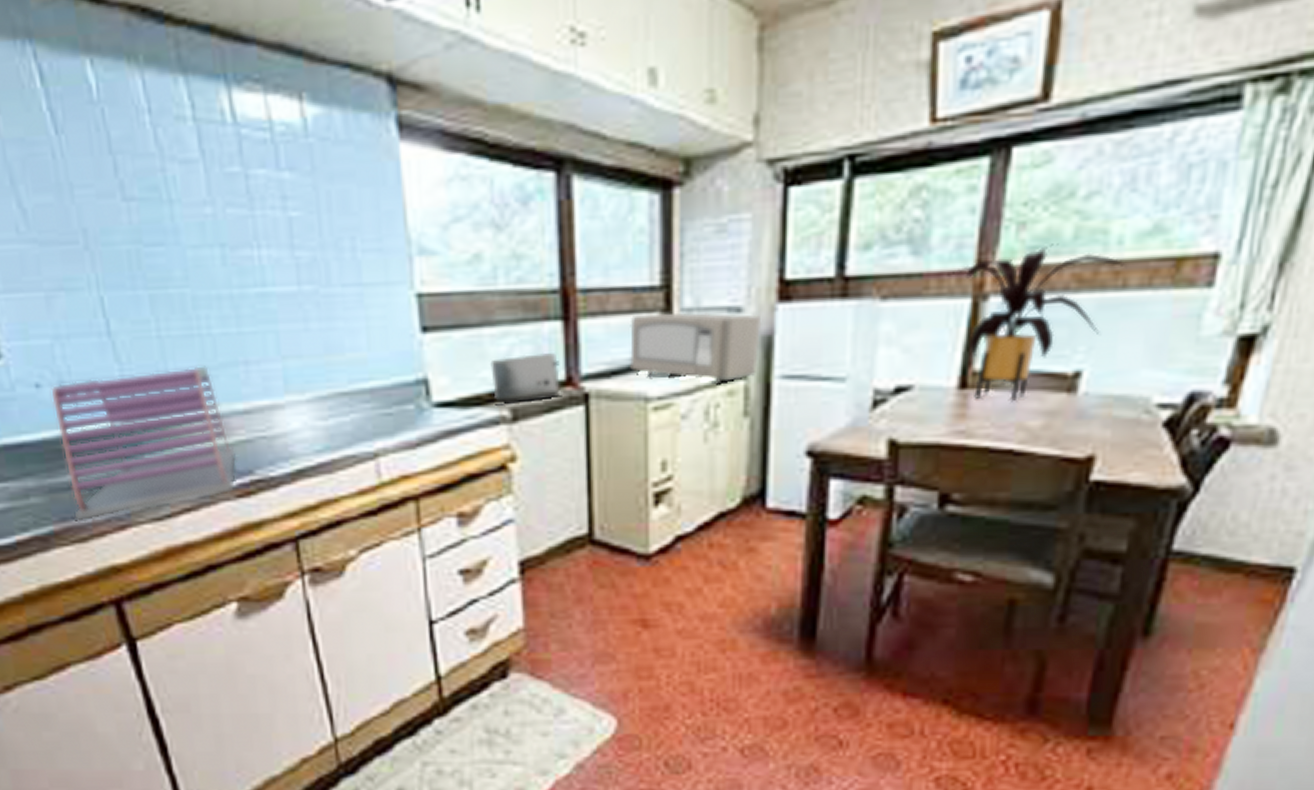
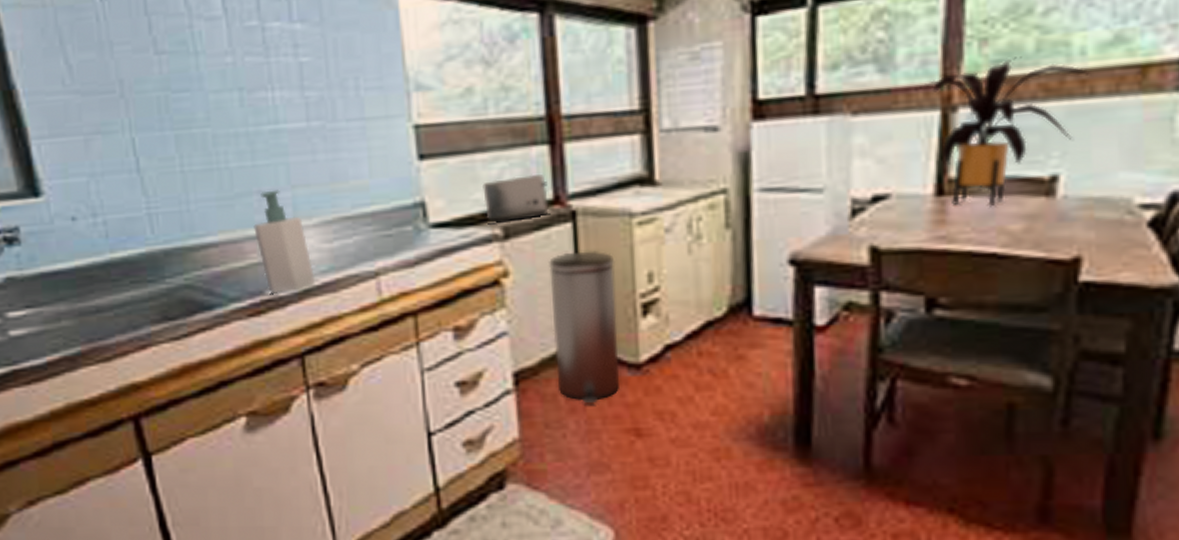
dish rack: present [50,364,237,523] -> none [84,195,249,343]
soap bottle: none [240,360,309,476] -> present [253,189,315,296]
pedal bin: none [559,436,629,594] -> present [549,250,620,404]
microwave: present [630,312,762,384] -> none [612,132,738,198]

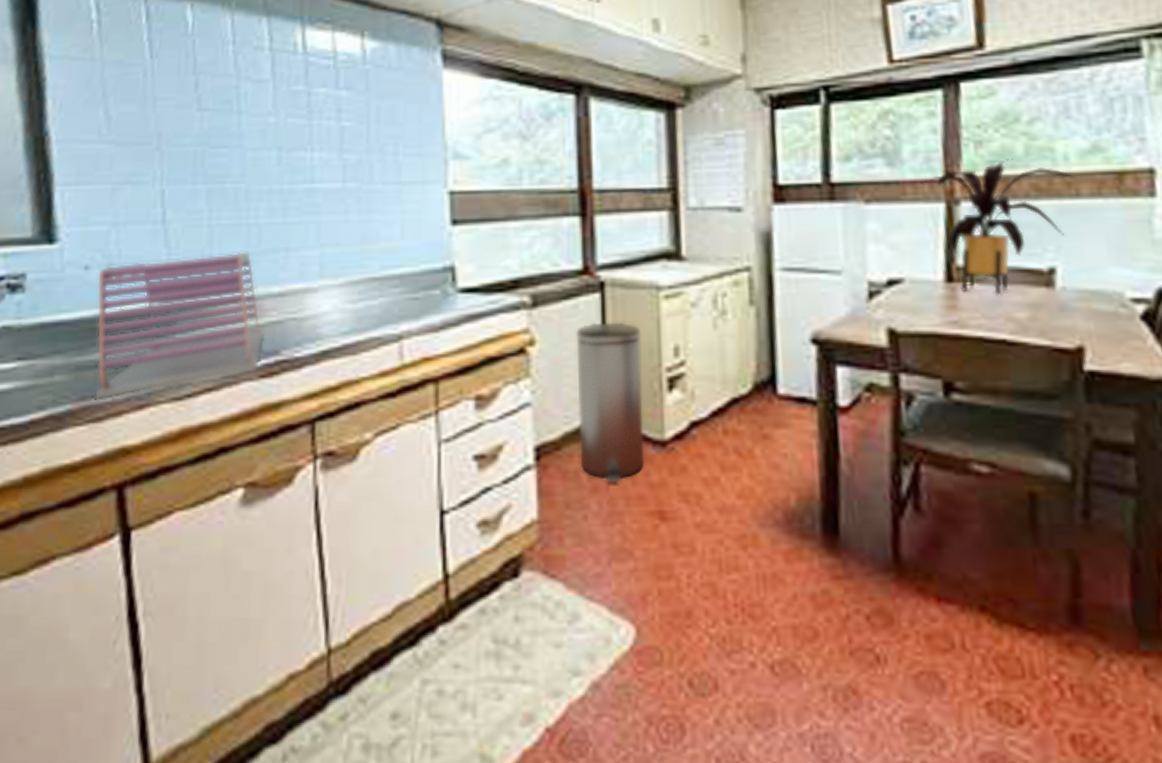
dish rack: none [84,195,249,343] -> present [94,250,266,402]
soap bottle: present [253,189,315,296] -> none [276,247,335,357]
toaster: present [482,174,549,224] -> none [513,244,578,292]

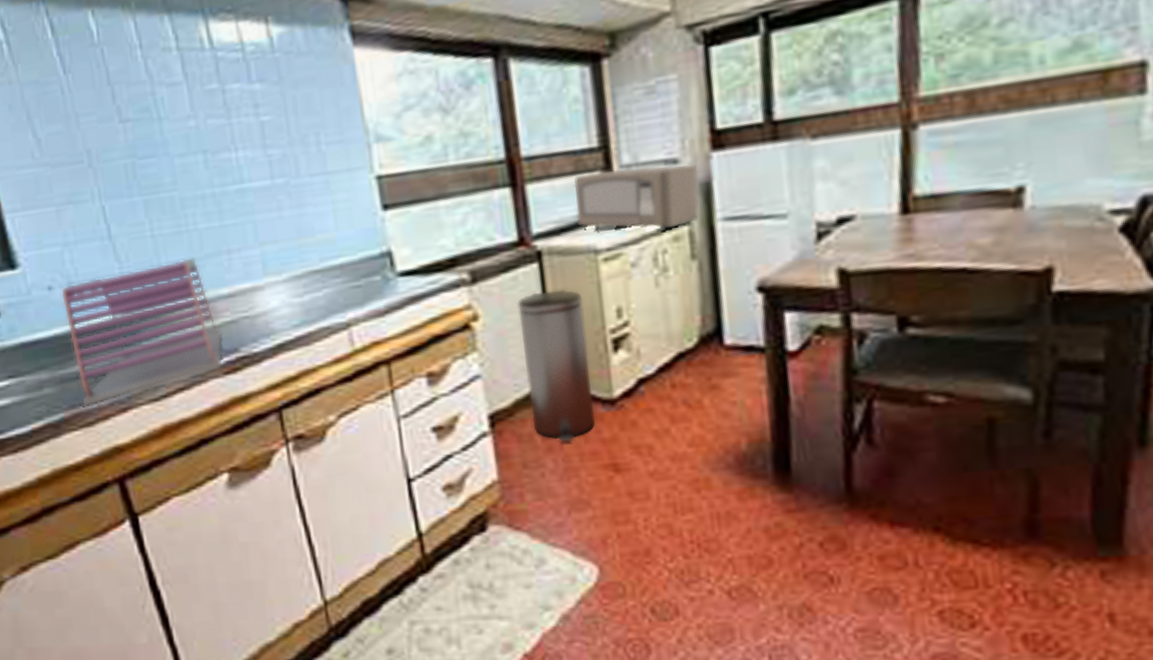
microwave: none [641,211,760,274] -> present [573,164,699,231]
house plant: present [921,159,1076,295] -> none [873,69,1052,223]

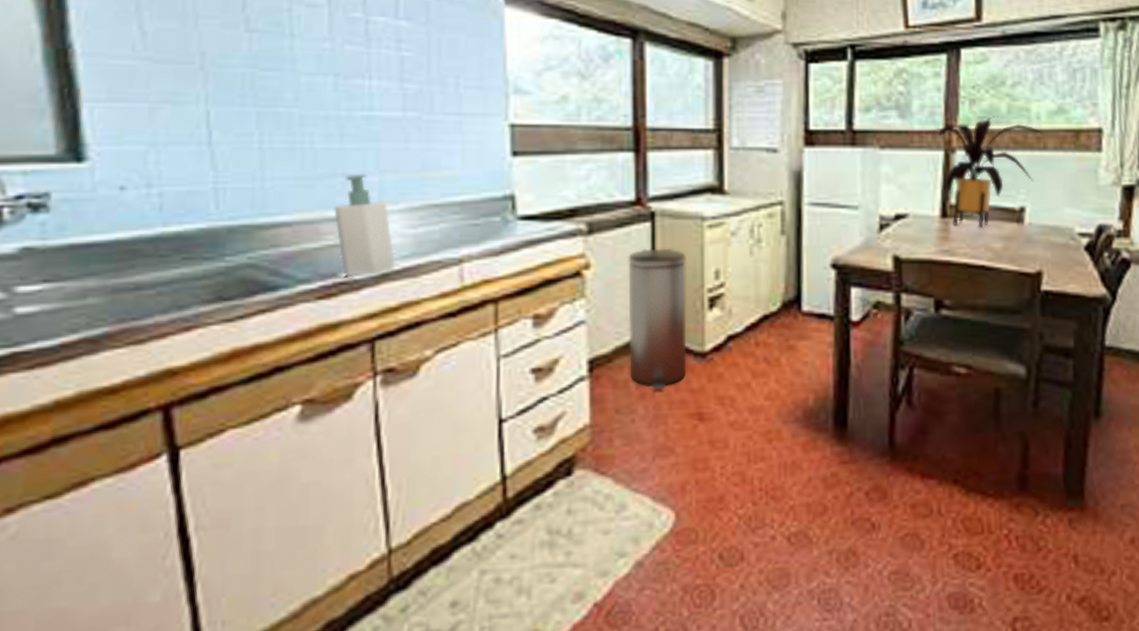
dish rack: present [60,256,224,409] -> none [134,175,323,324]
soap bottle: none [225,248,288,353] -> present [334,173,395,279]
microwave: present [573,164,699,231] -> none [689,150,793,207]
house plant: none [873,69,1052,223] -> present [925,116,1044,229]

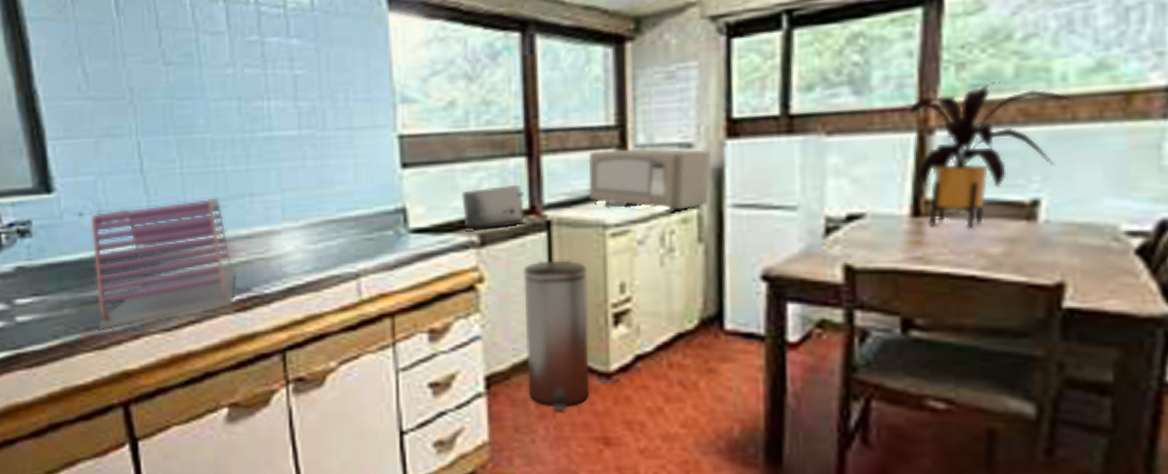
dish rack: none [134,175,323,324] -> present [90,196,238,332]
soap bottle: present [334,173,395,279] -> none [244,192,299,293]
toaster: none [571,177,631,220] -> present [461,184,525,231]
microwave: none [689,150,793,207] -> present [588,148,712,212]

